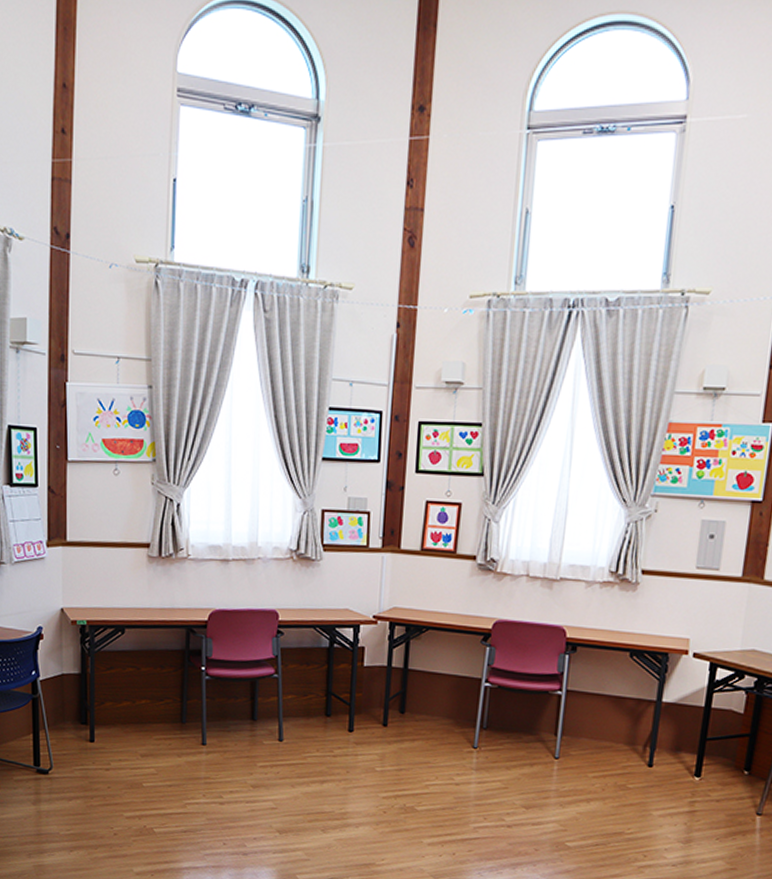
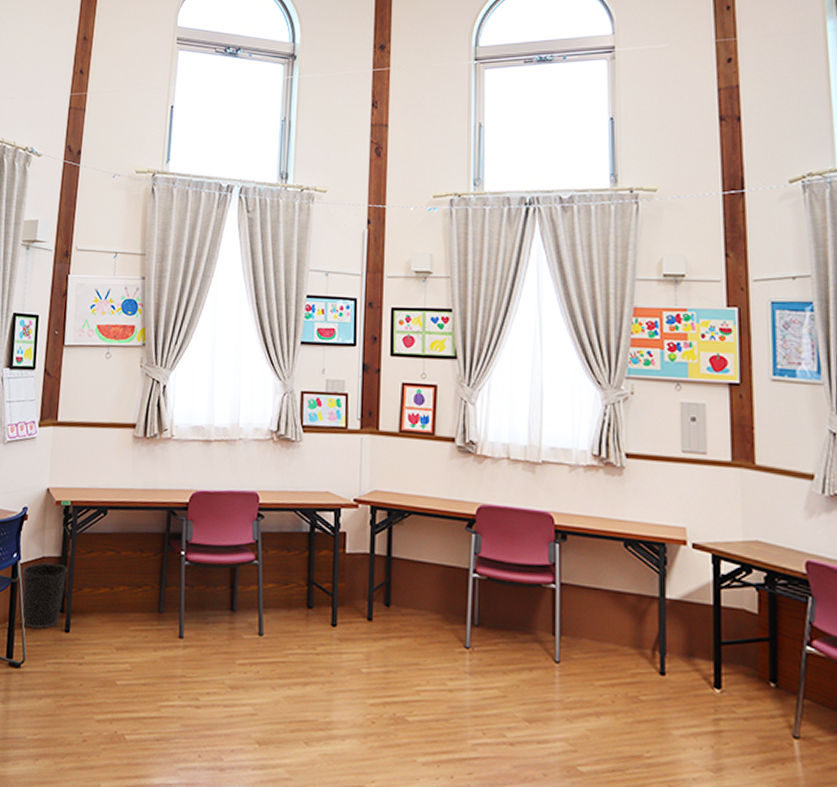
wastebasket: none [43,679,89,740] -> present [22,563,68,629]

